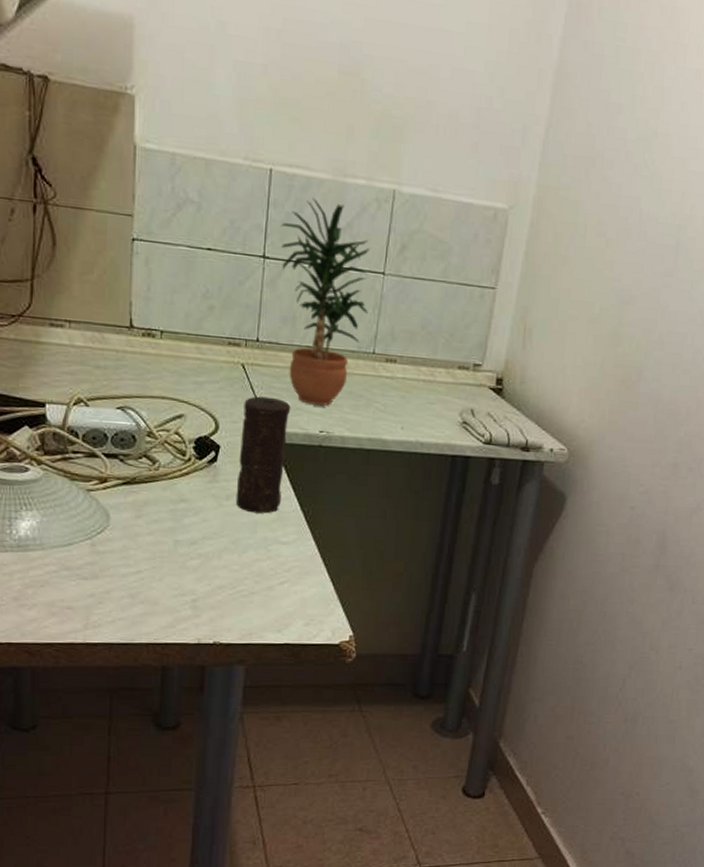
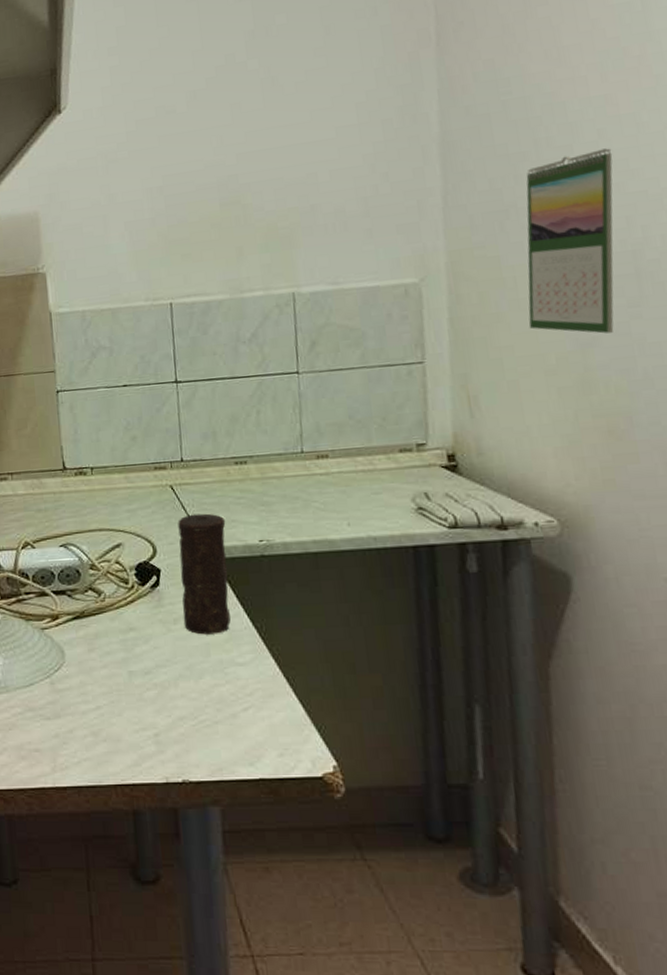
potted plant: present [281,197,371,406] -> none [188,318,289,515]
calendar: none [586,119,688,295] -> present [526,148,614,334]

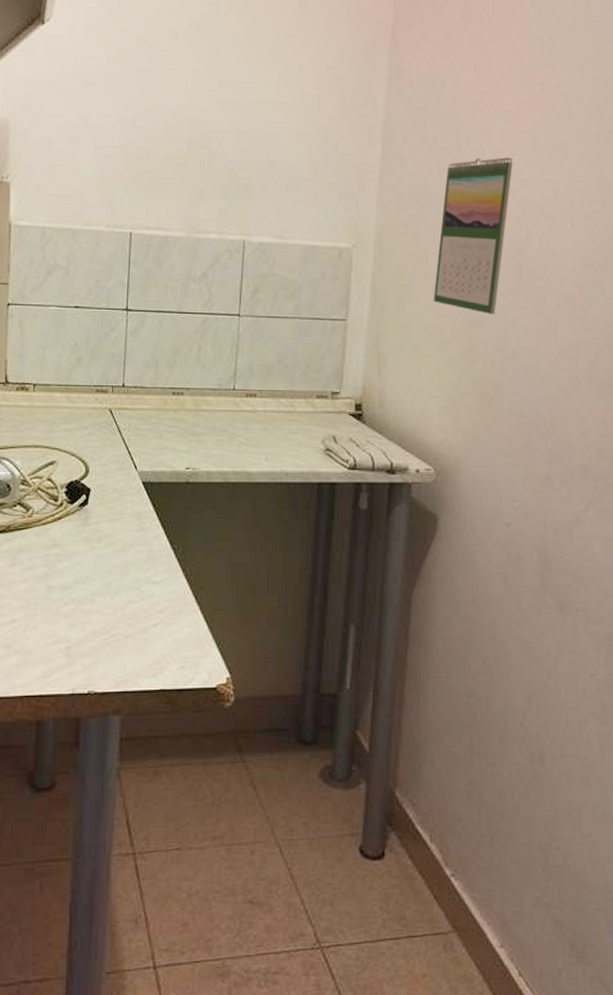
candle: present [178,513,231,635] -> none [107,438,157,554]

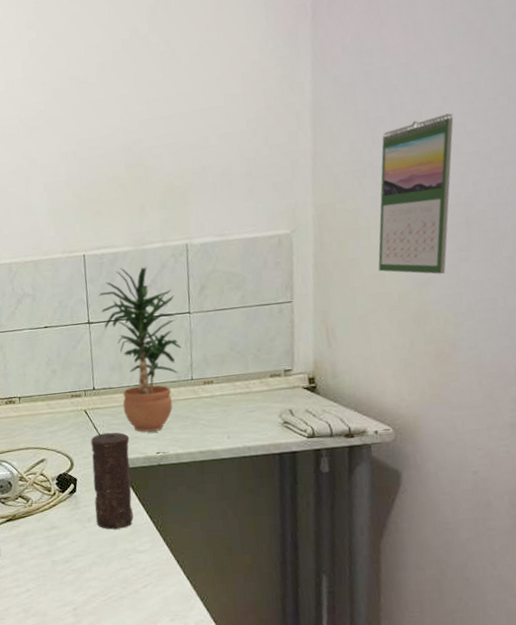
candle: none [107,438,157,554] -> present [91,432,134,530]
potted plant: none [141,253,226,443] -> present [98,266,182,432]

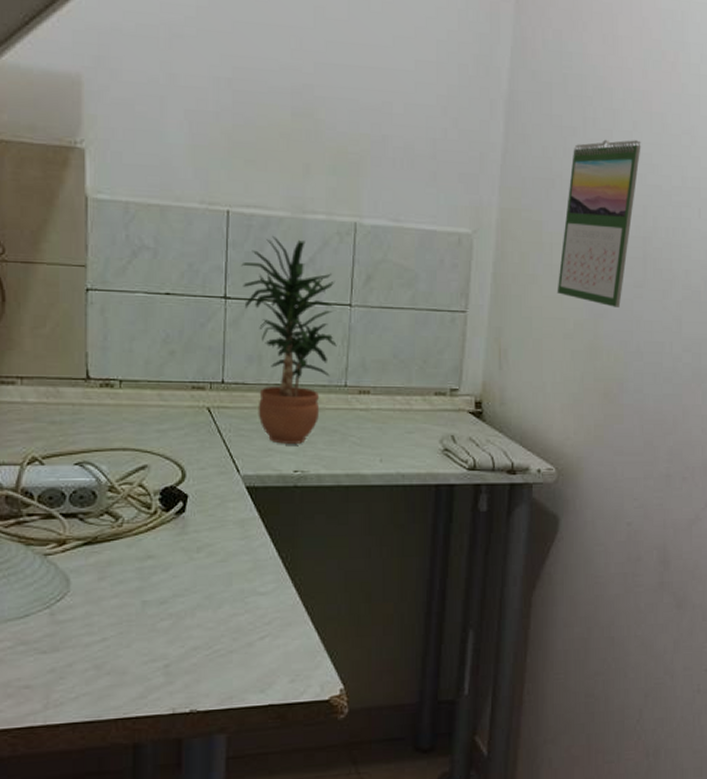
candle: present [91,432,134,530] -> none [207,440,262,564]

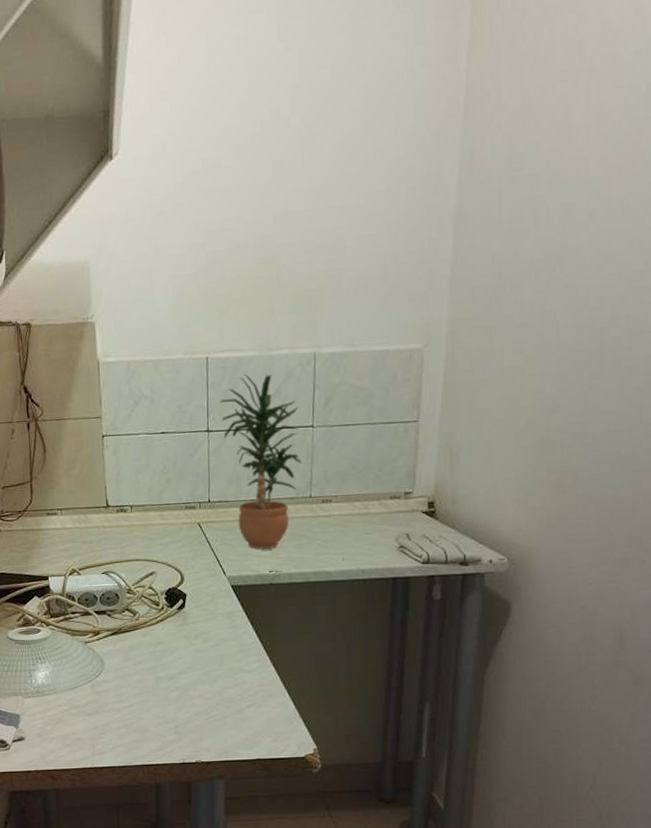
calendar: present [557,139,641,307] -> none [507,230,599,402]

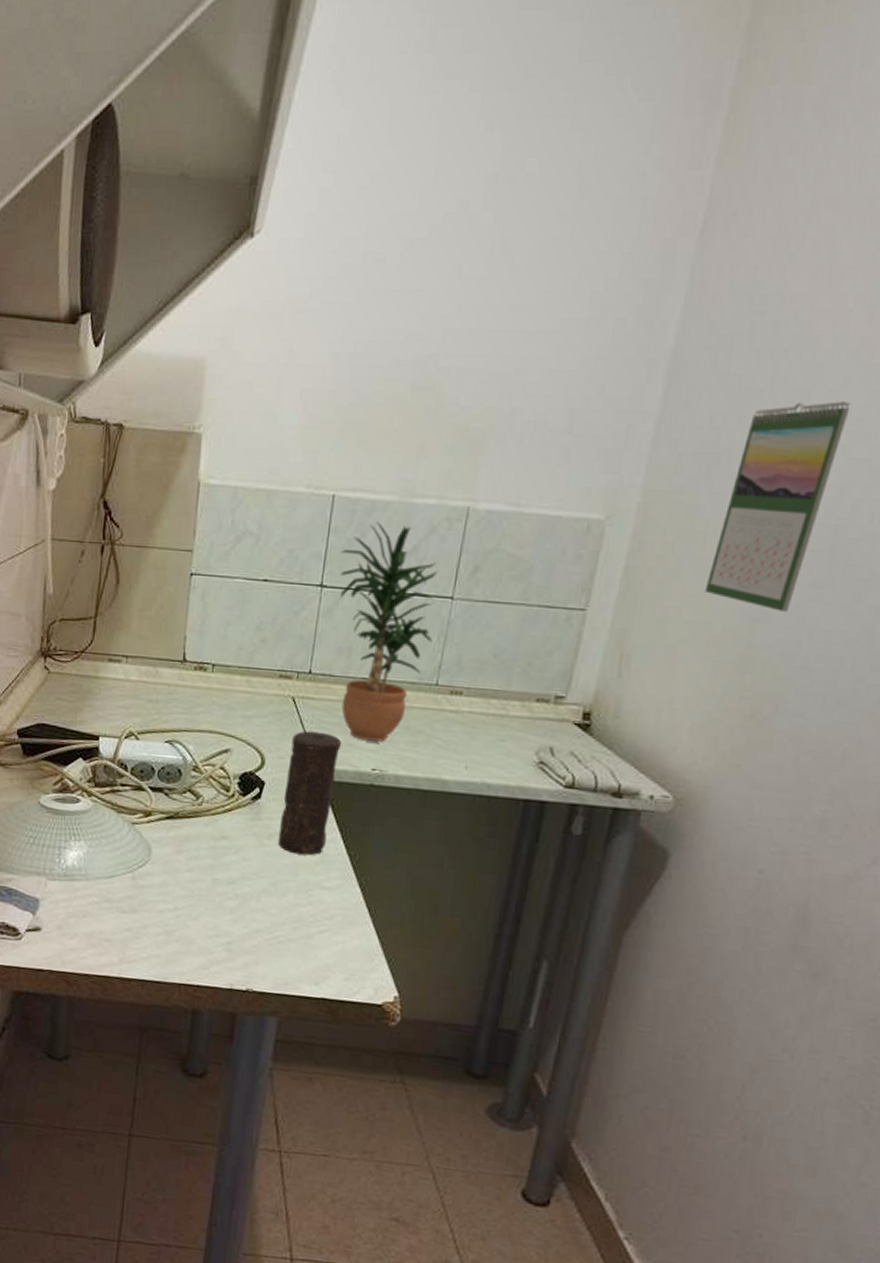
candle: none [203,547,243,648] -> present [277,731,342,856]
calendar: none [507,230,599,402] -> present [704,401,851,612]

